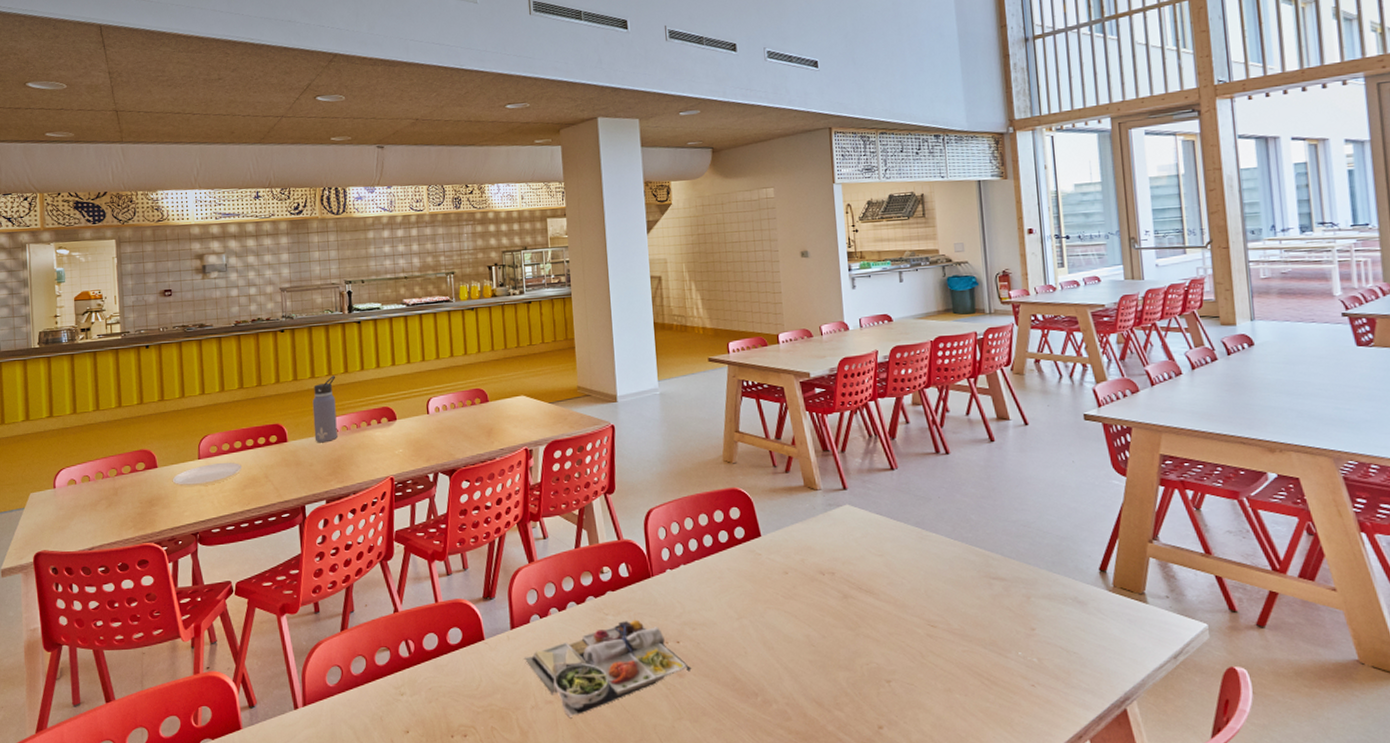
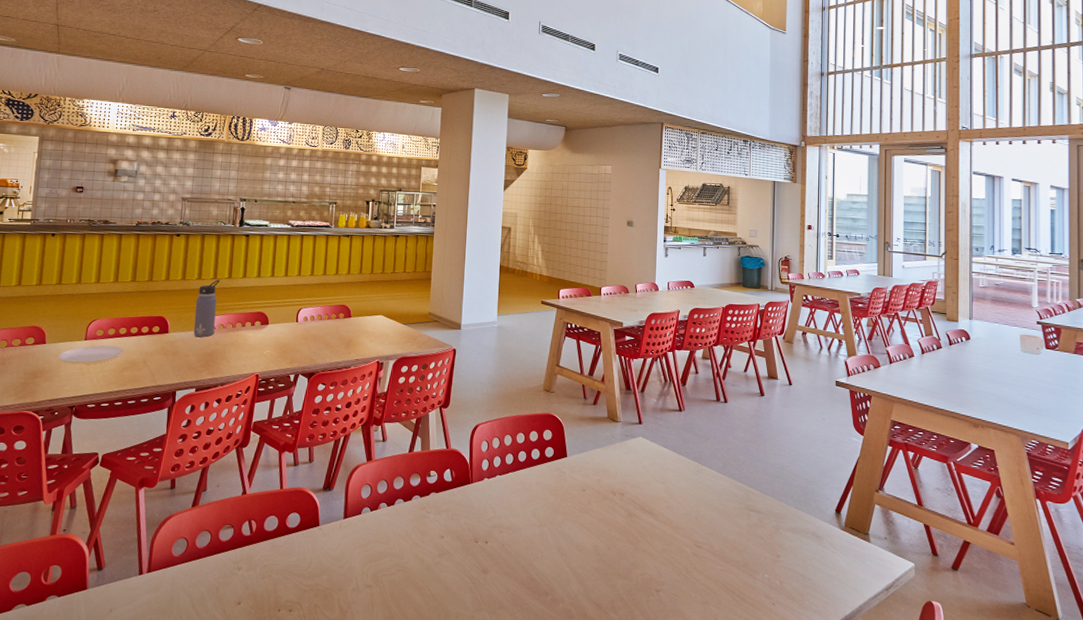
food tray: present [523,619,692,719] -> none [351,519,495,602]
mug: none [1319,330,1355,355] -> present [1019,334,1045,355]

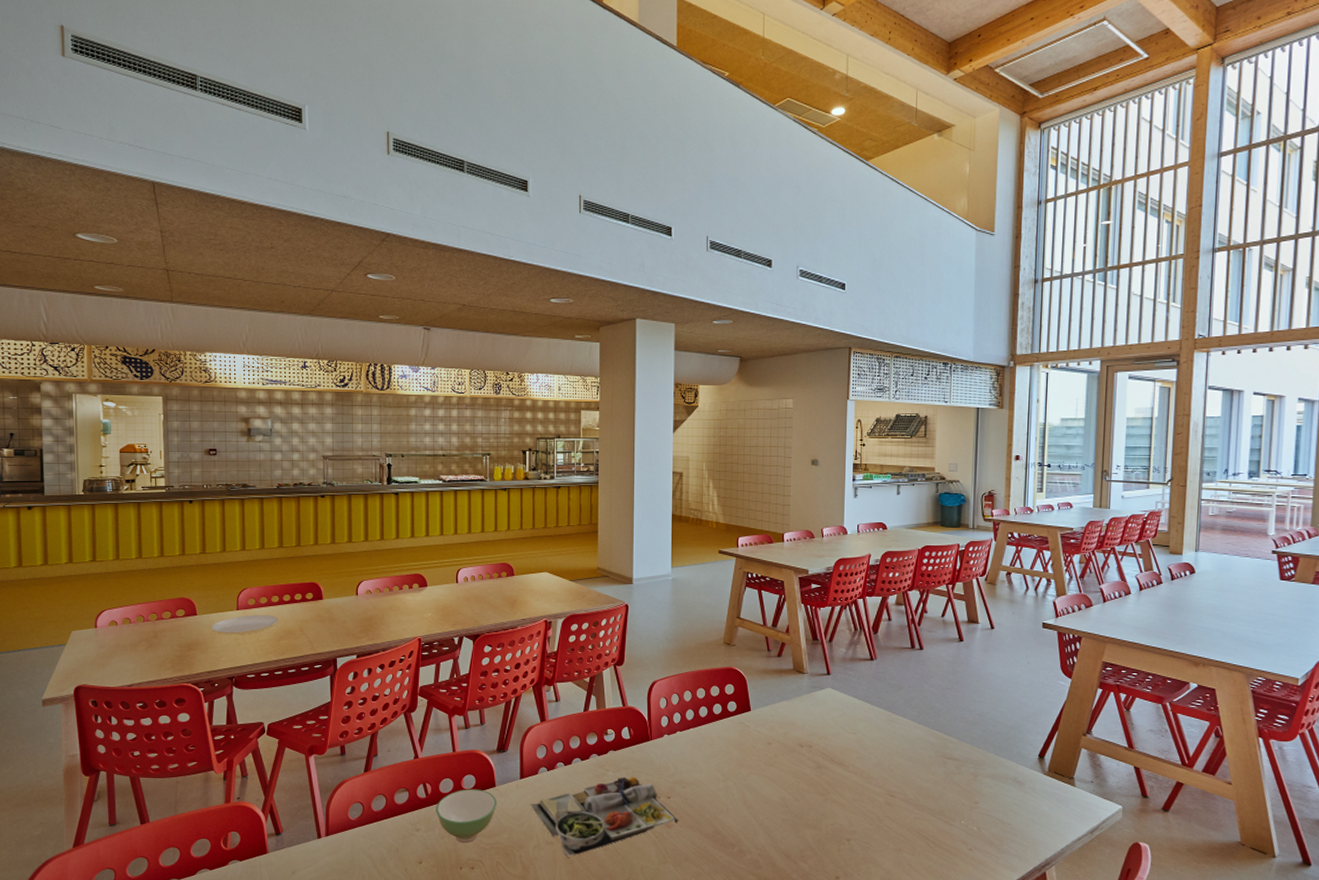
water bottle: present [193,279,220,338] -> none [348,542,372,603]
bowl: none [259,527,319,584] -> present [436,789,497,843]
food tray: none [351,519,495,602] -> present [530,776,679,858]
mug: present [1019,334,1045,355] -> none [1250,565,1279,586]

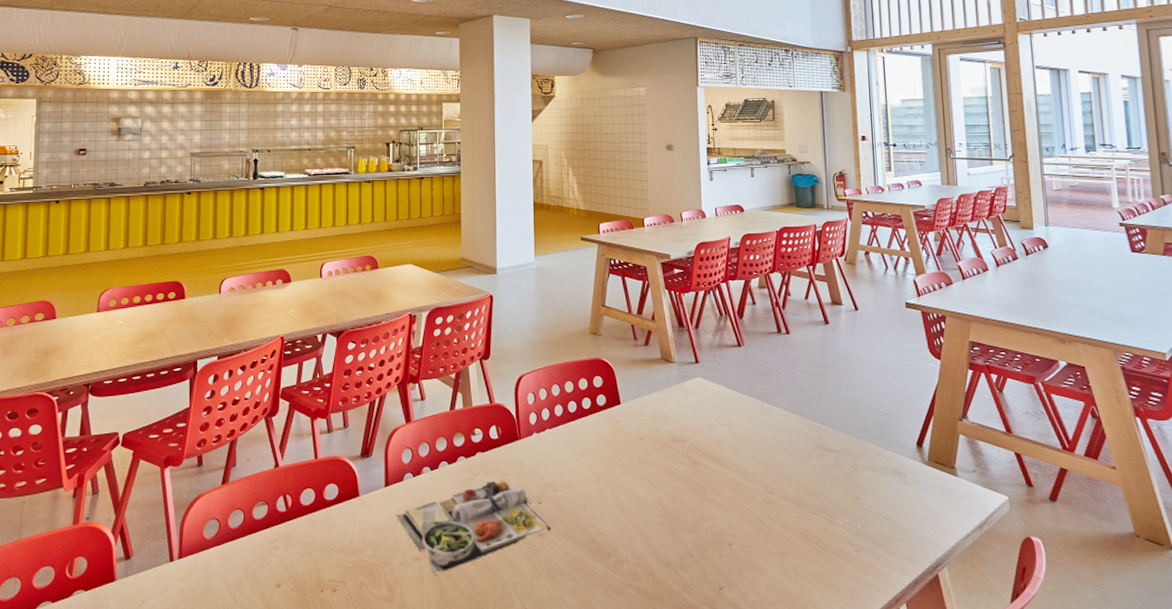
plate: present [211,614,278,635] -> none [69,316,139,339]
bowl: present [436,789,497,843] -> none [296,499,360,562]

